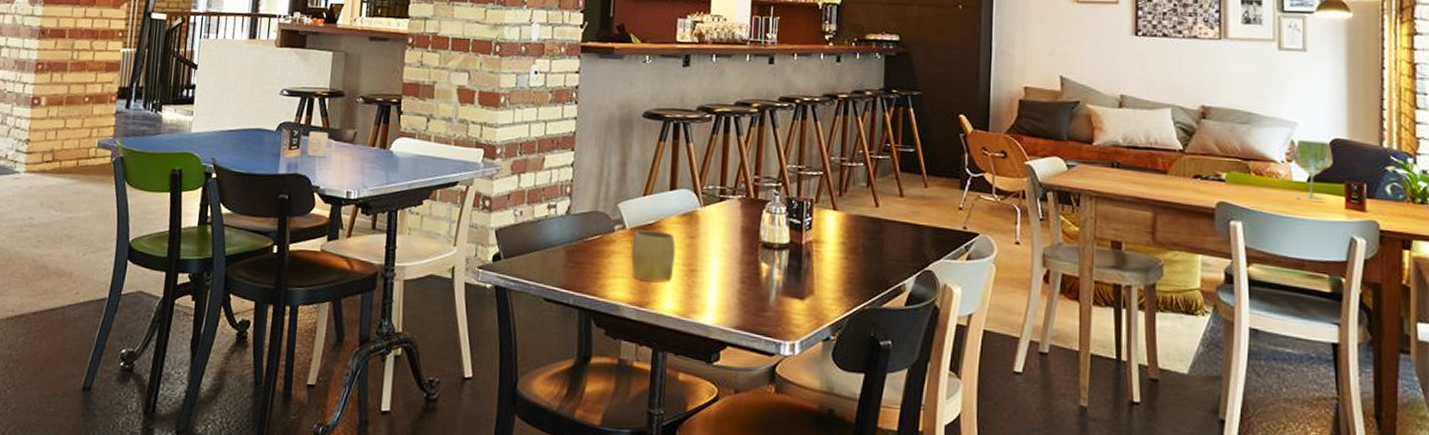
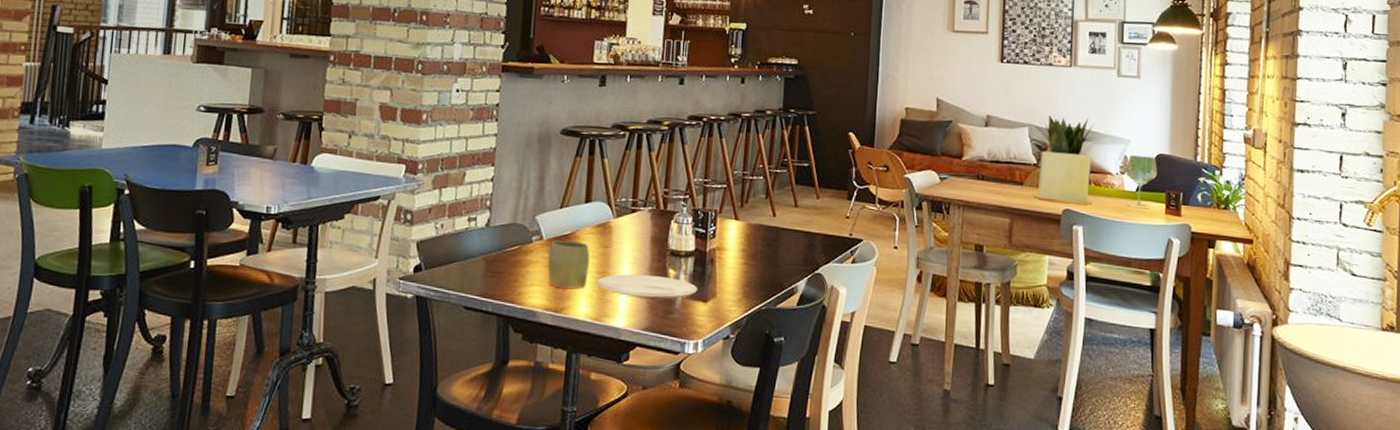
mug: present [306,131,335,158] -> none [225,147,255,174]
plate: none [682,267,794,296] -> present [596,274,698,300]
planter: none [1178,95,1255,197] -> present [1032,116,1094,205]

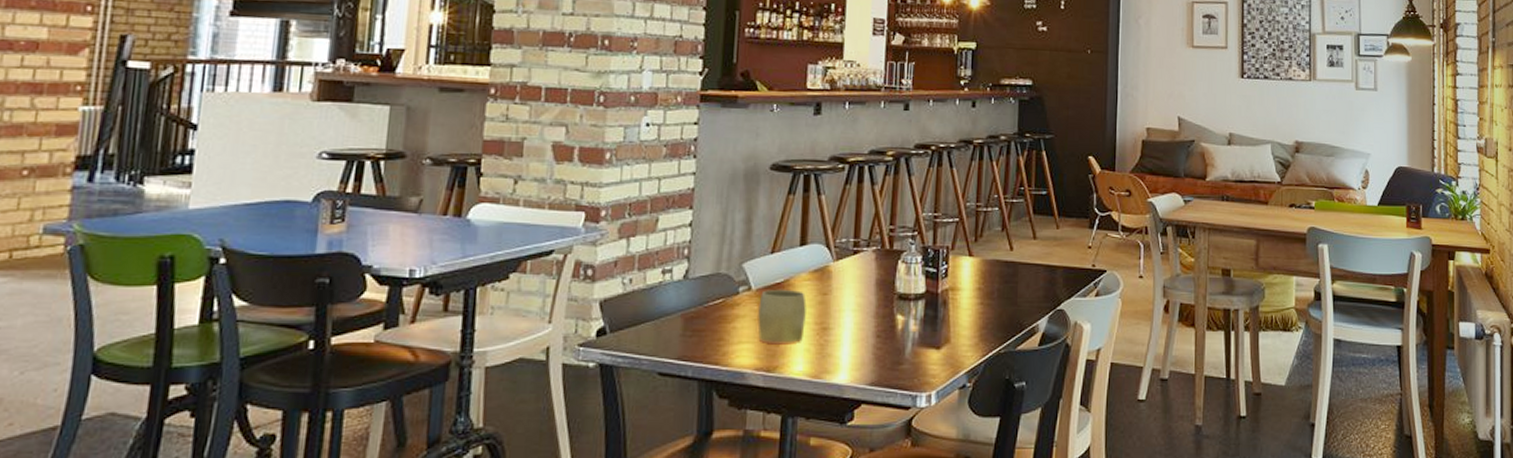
plate: present [596,274,698,300] -> none [814,322,930,349]
planter: present [1032,116,1094,205] -> none [1277,131,1338,222]
wine glass: present [1125,155,1157,209] -> none [1367,169,1397,223]

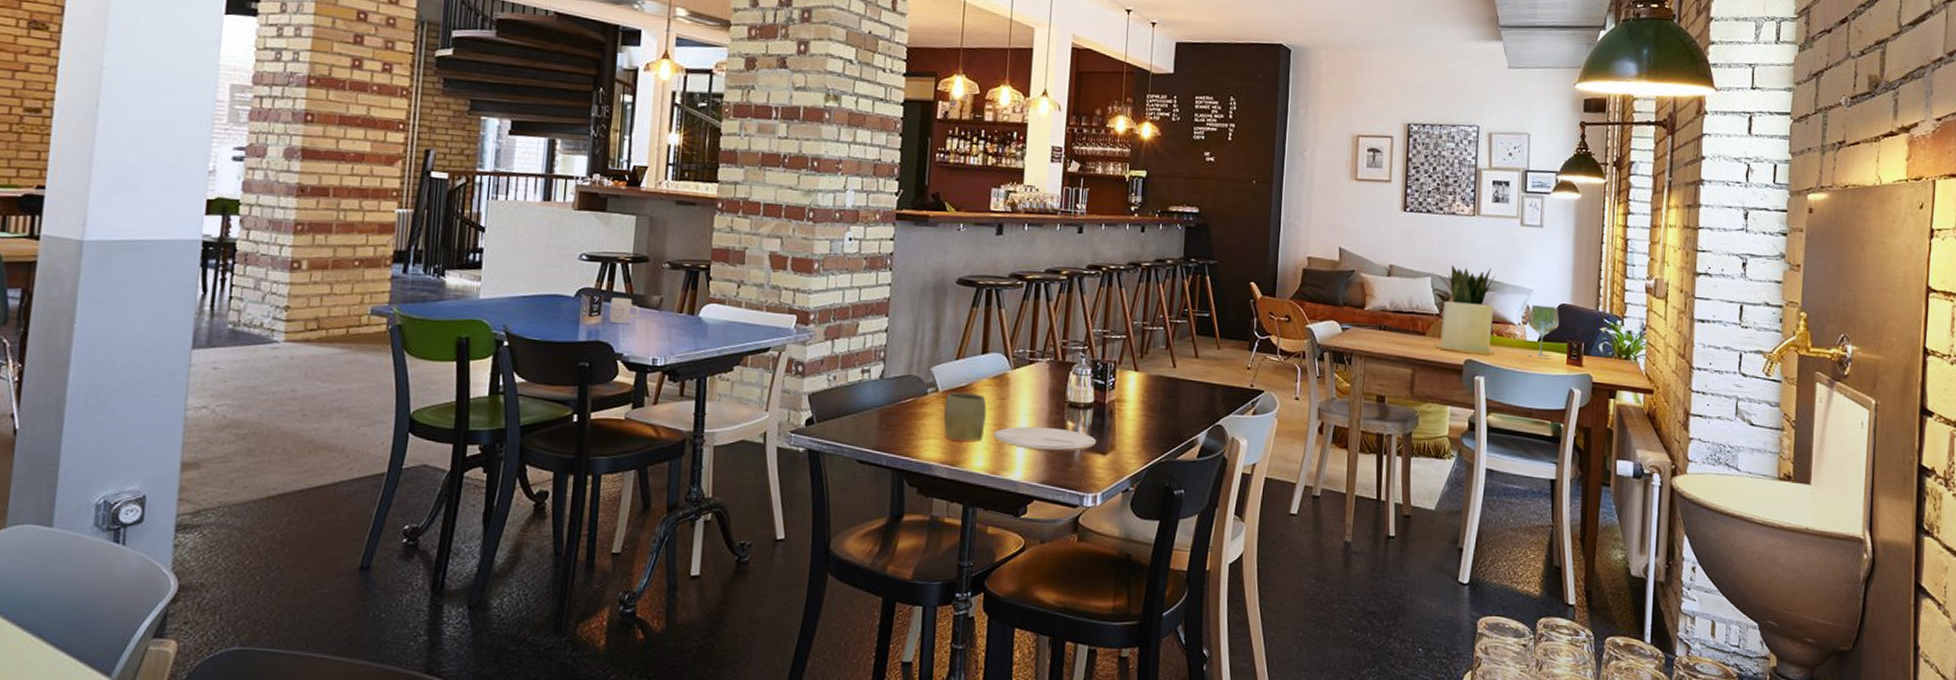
mug: none [355,201,394,232] -> present [608,298,640,325]
plate: none [814,322,930,349] -> present [993,426,1097,452]
planter: none [1277,131,1338,222] -> present [1434,265,1497,355]
wine glass: none [1367,169,1397,223] -> present [1528,305,1559,360]

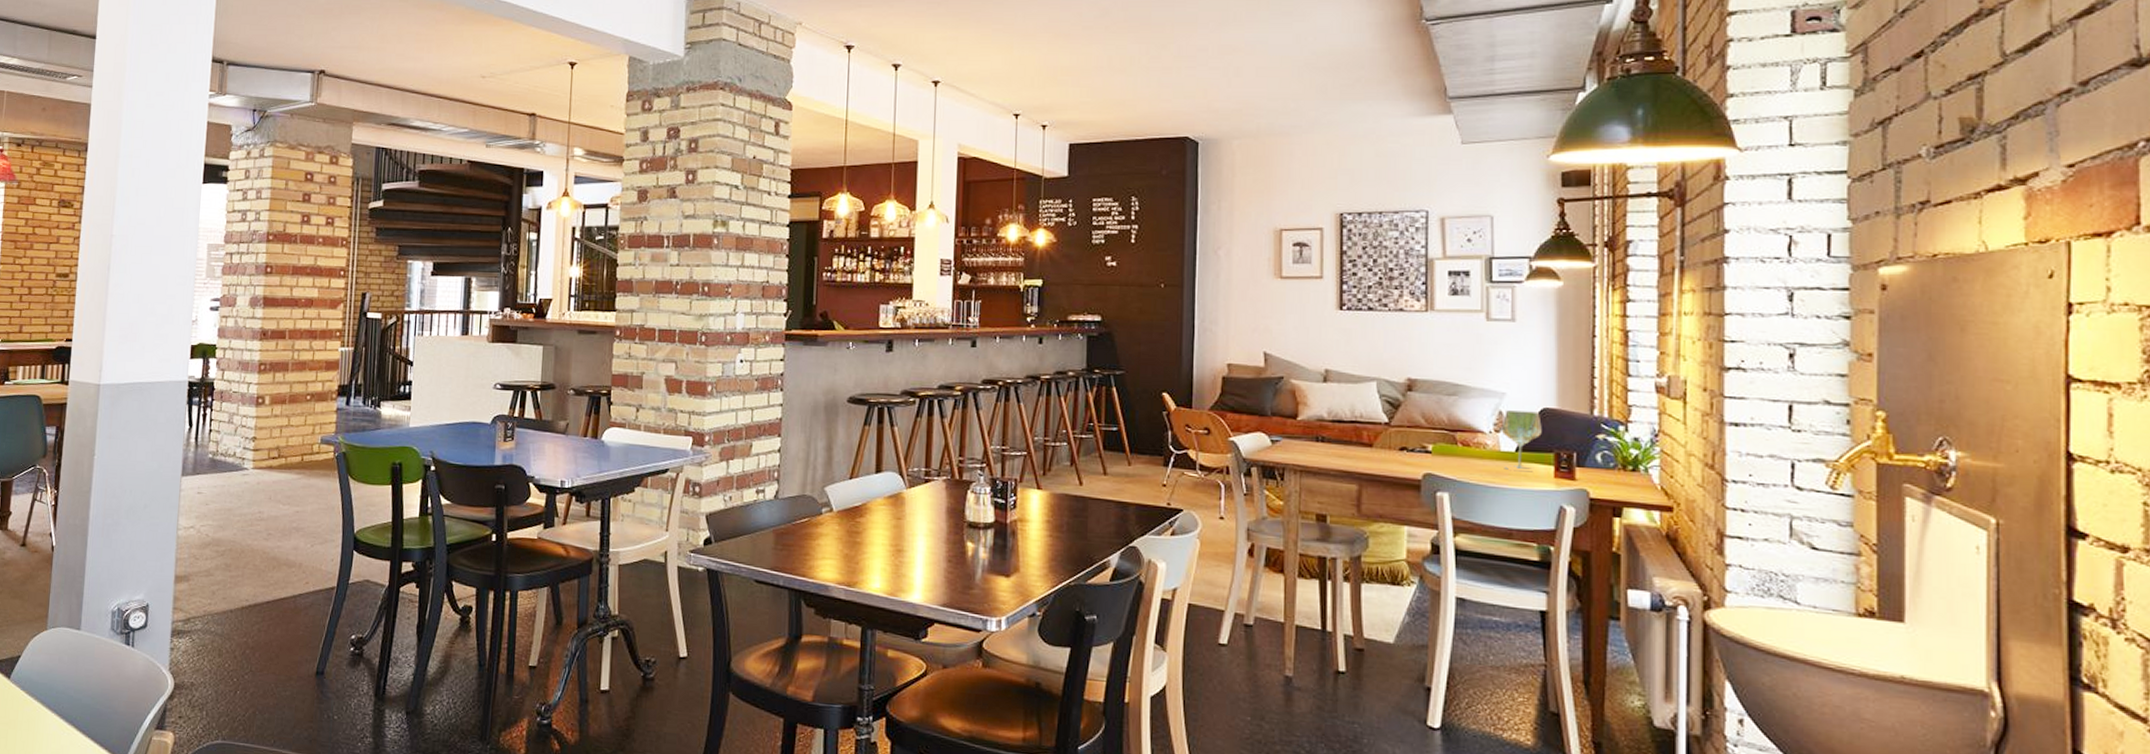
mug: present [608,298,640,325] -> none [521,424,548,449]
mug: present [943,392,987,442] -> none [839,512,882,563]
plate: present [993,426,1097,452] -> none [889,547,999,574]
planter: present [1434,265,1497,355] -> none [1384,368,1462,468]

